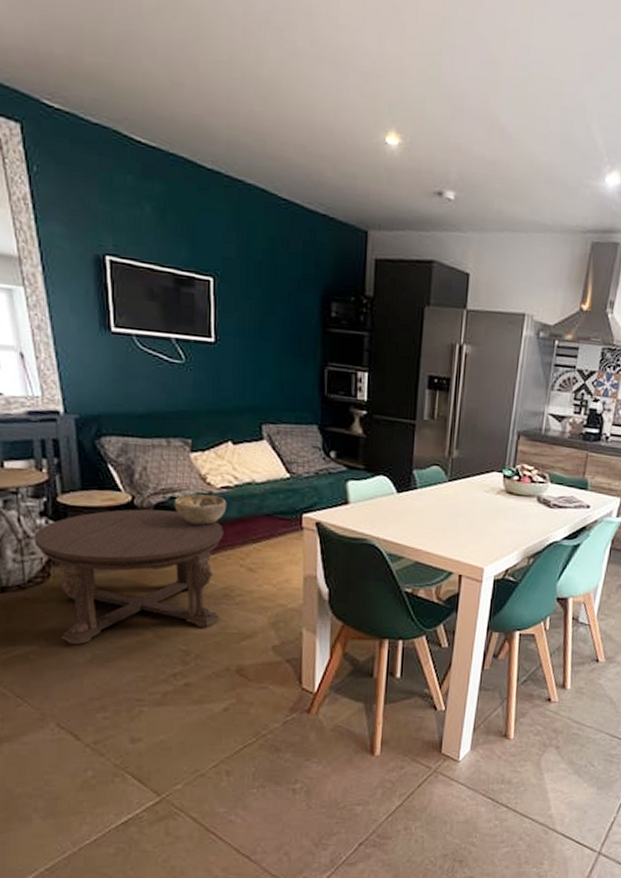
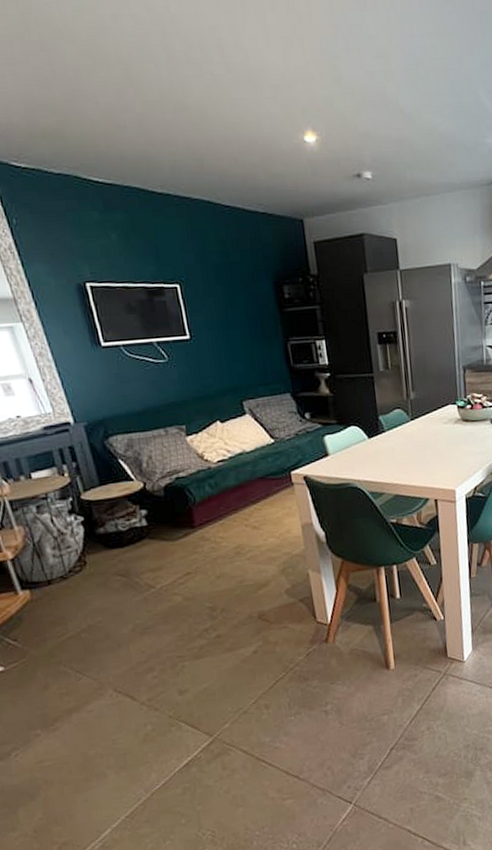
coffee table: present [34,509,223,645] -> none [67,489,236,620]
decorative bowl: present [174,494,227,526] -> none [179,469,226,498]

